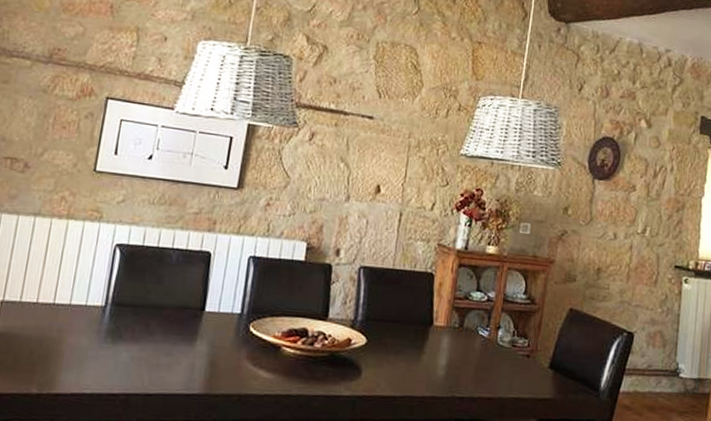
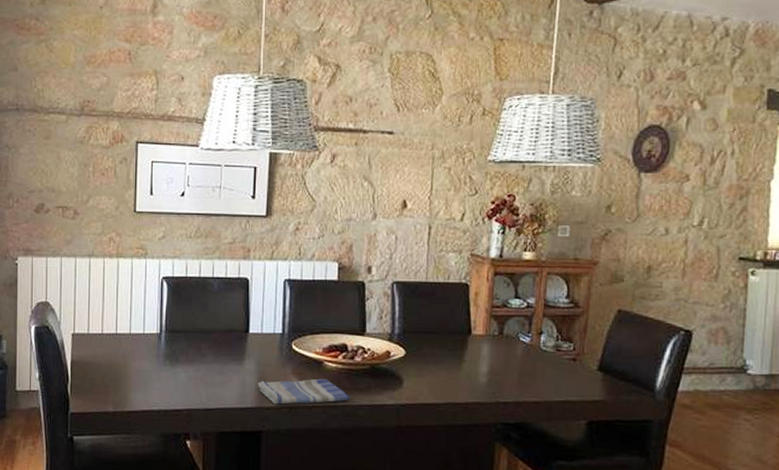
dish towel: none [207,364,306,392] -> present [257,378,351,405]

